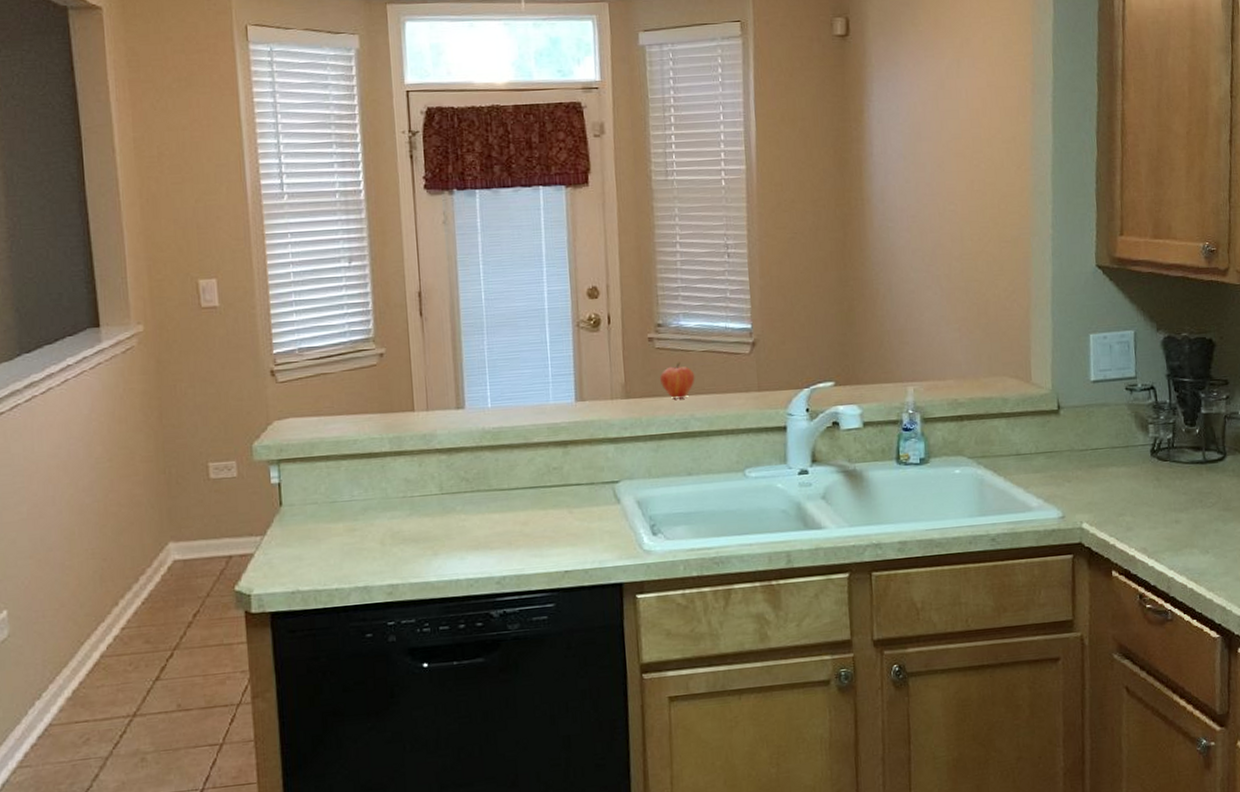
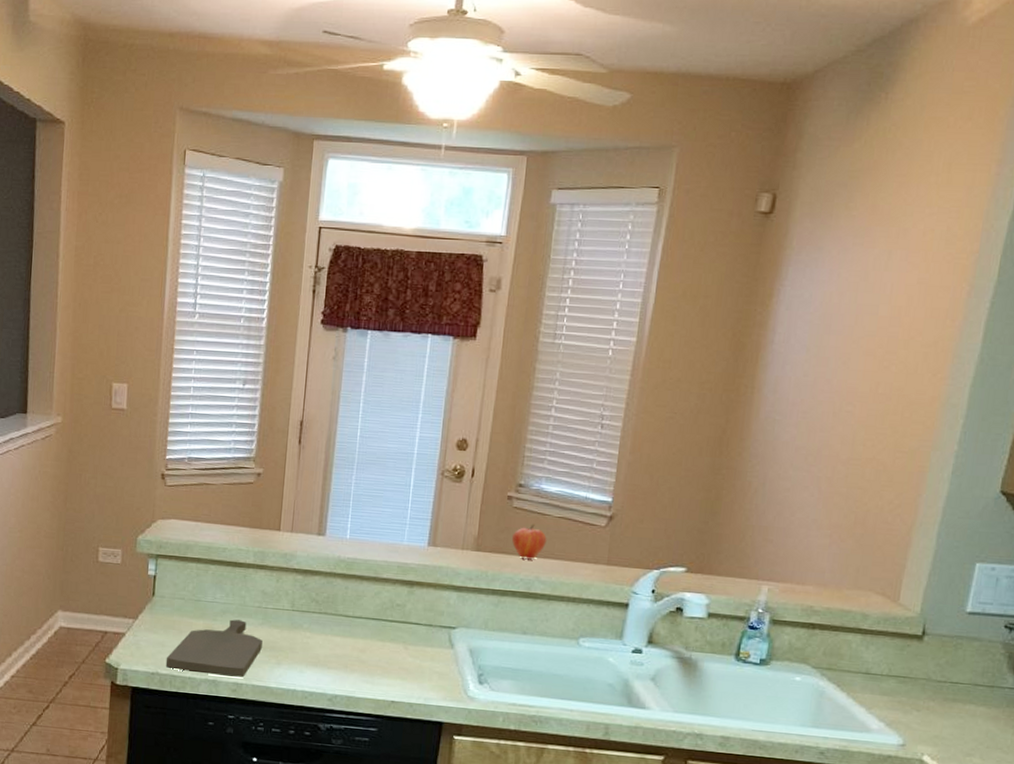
cutting board: none [306,515,414,584] -> present [165,619,263,678]

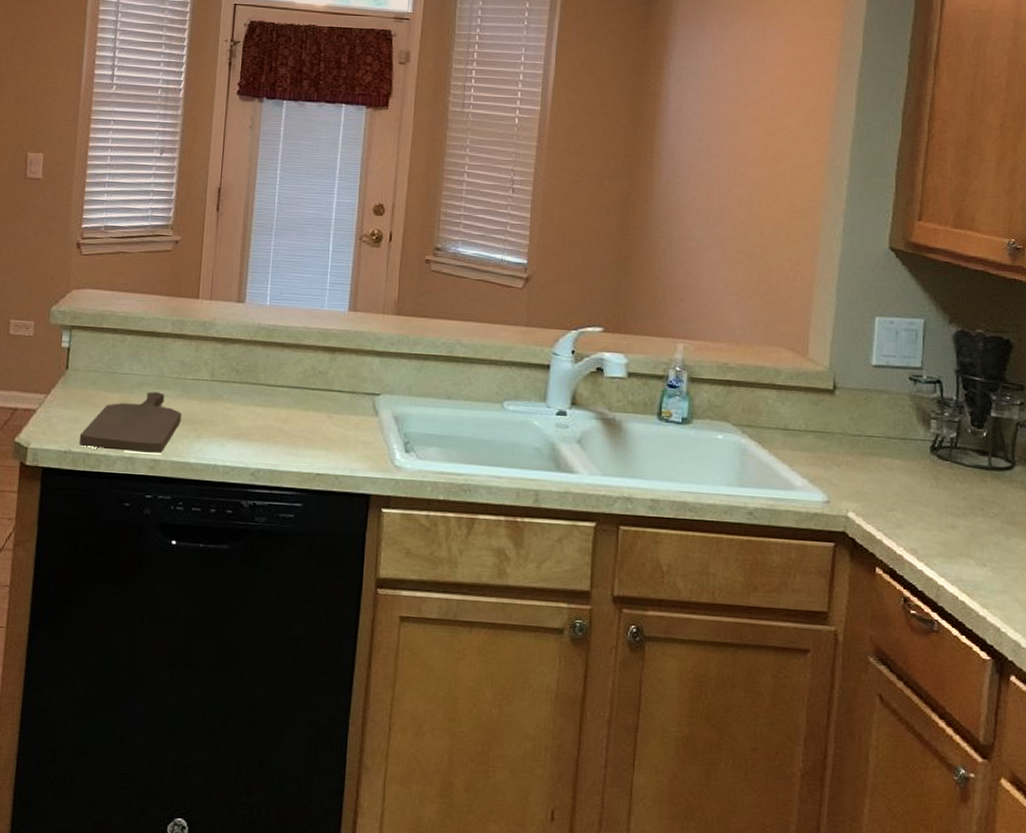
fruit: present [511,524,547,560] -> none [431,287,466,323]

